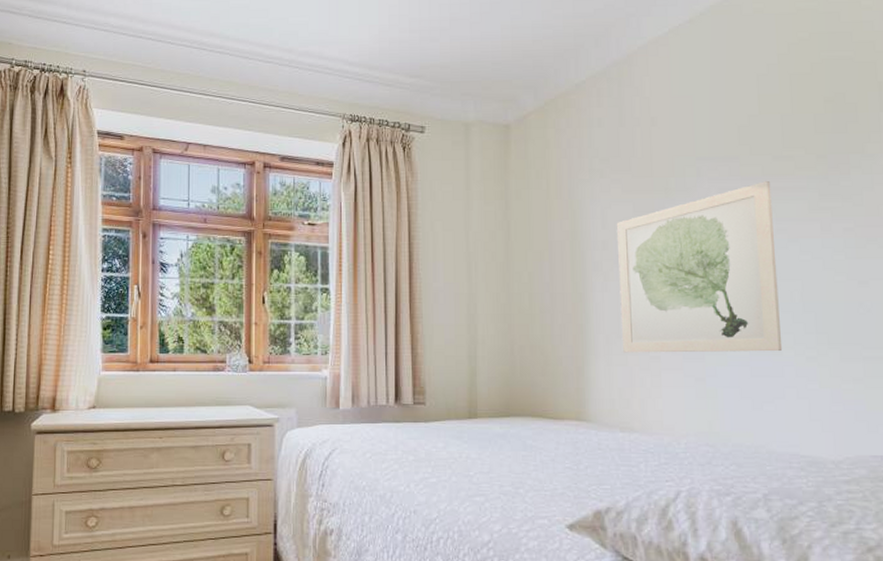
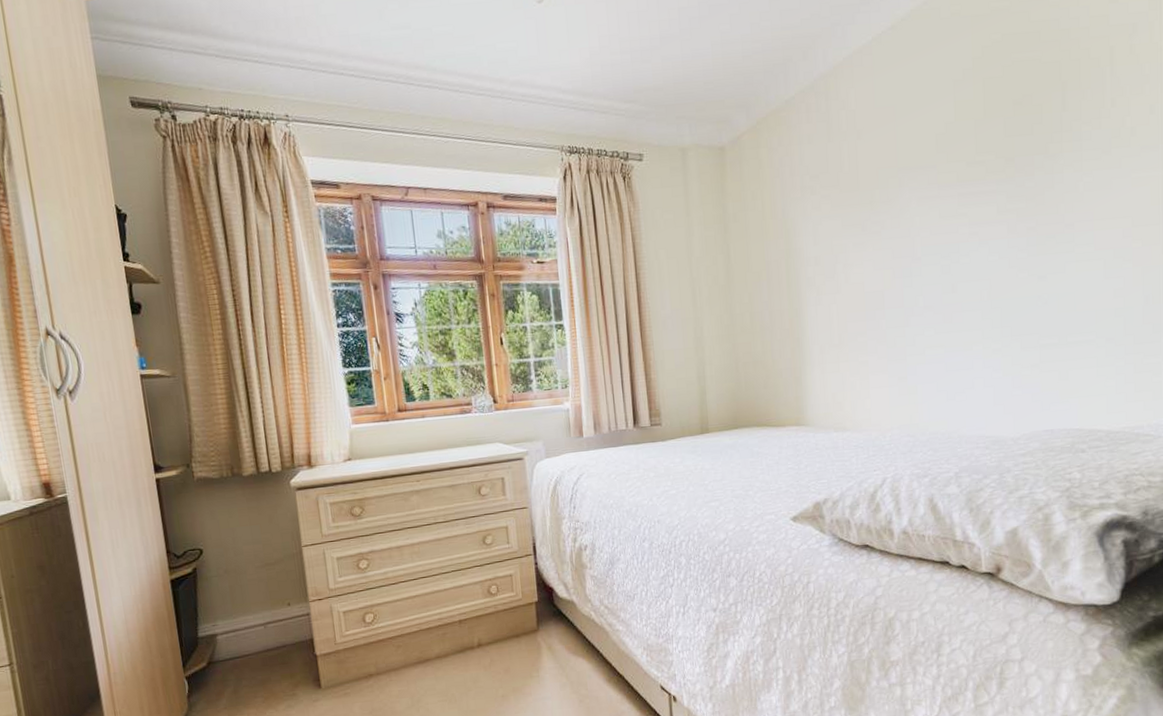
wall art: present [616,180,783,353] -> none [826,186,973,361]

